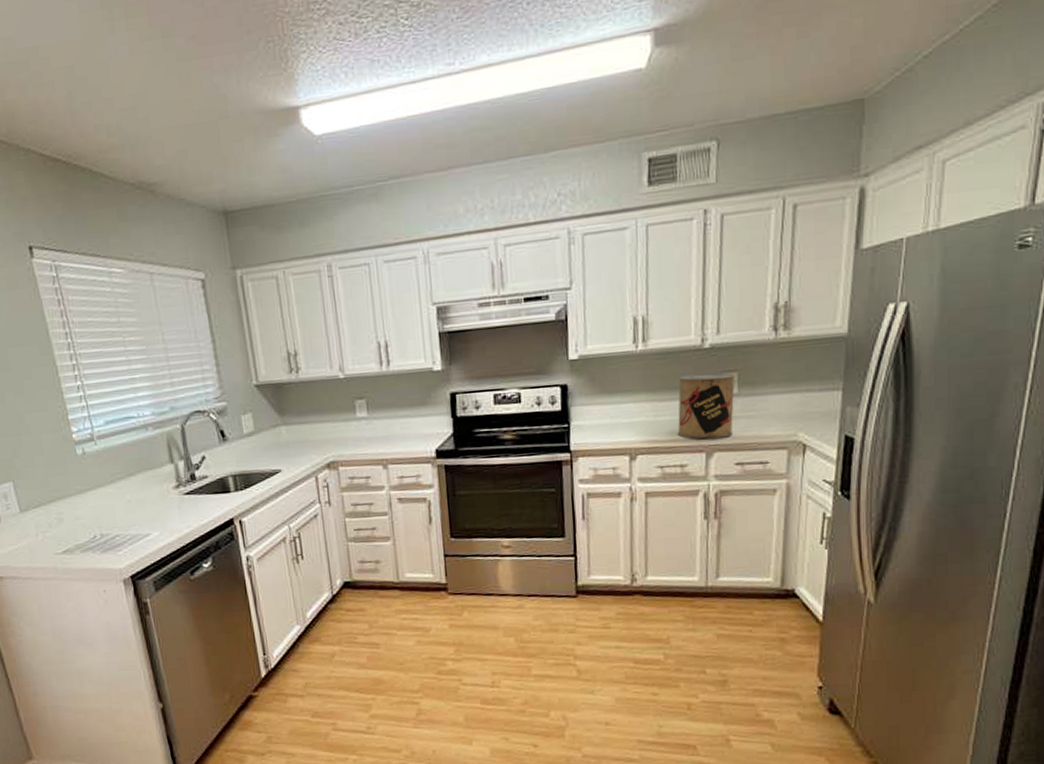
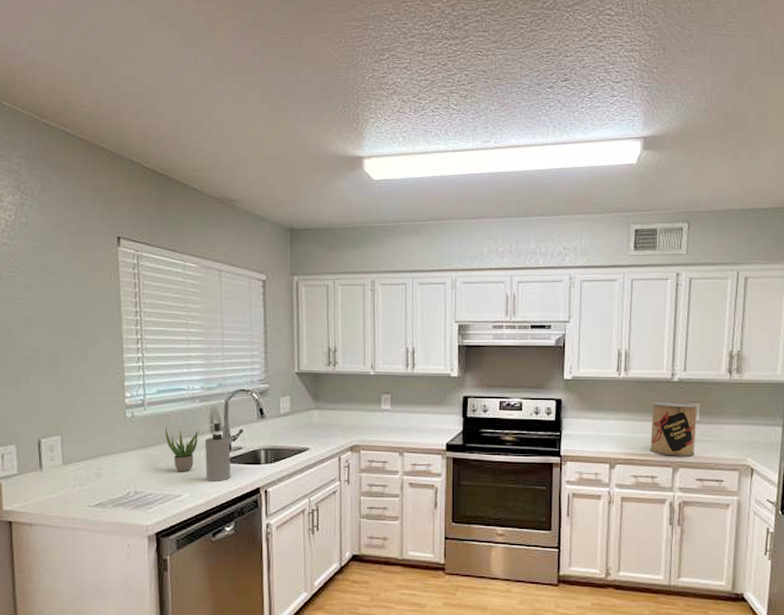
potted plant: none [121,459,159,509] -> present [165,425,200,472]
soap dispenser: none [160,450,201,516] -> present [202,422,231,481]

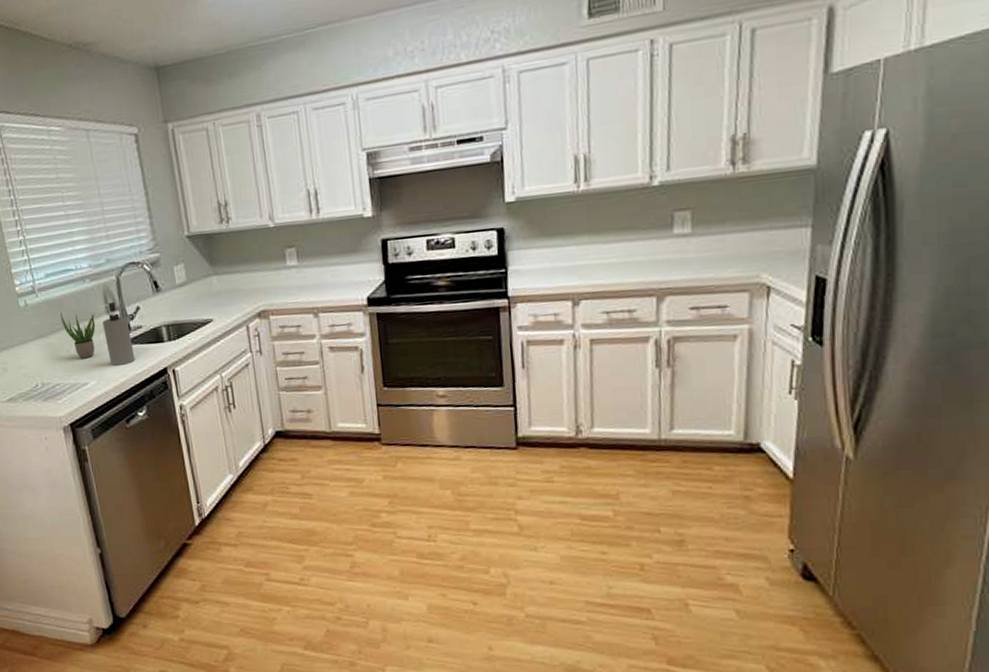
tin can: present [649,402,697,457] -> none [624,211,688,283]

